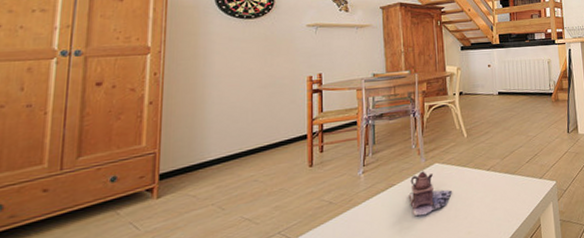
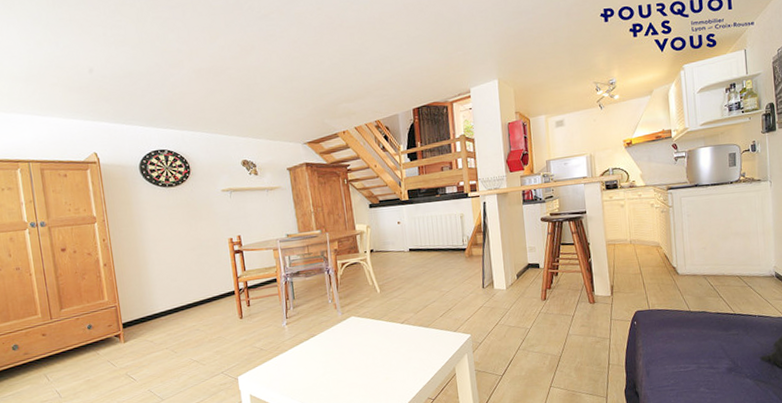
teapot: present [408,171,452,216] -> none [328,323,369,363]

